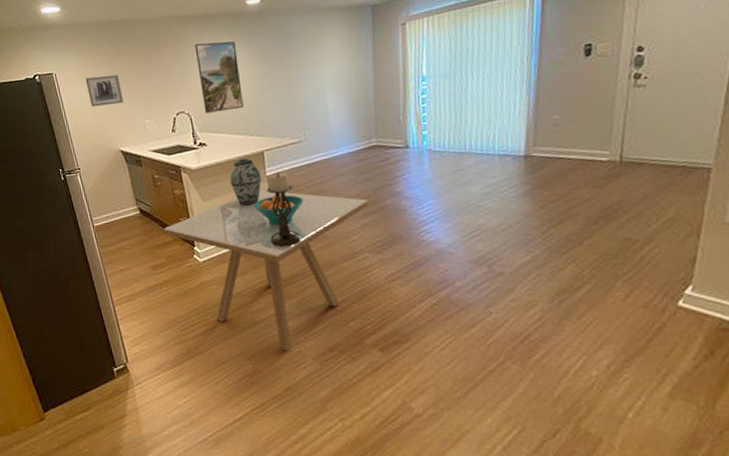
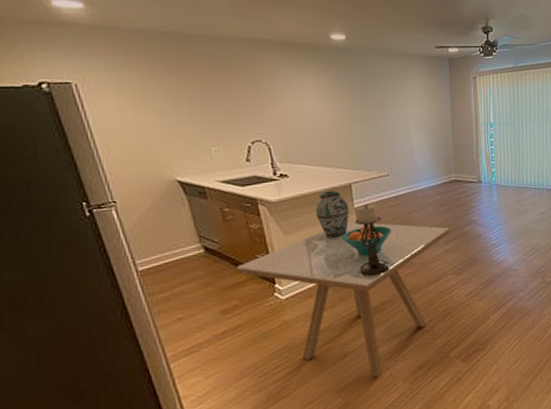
wall art: present [85,74,124,108] -> none [124,92,182,129]
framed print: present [194,41,244,113] -> none [273,71,329,144]

